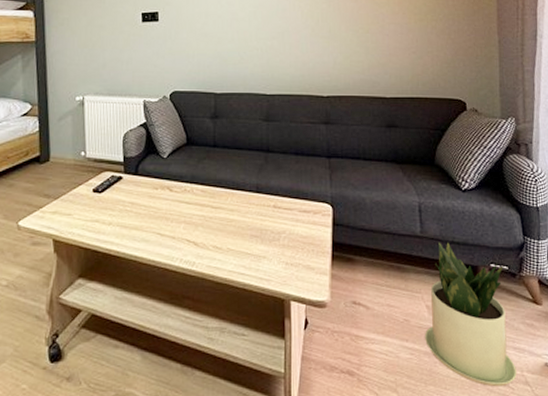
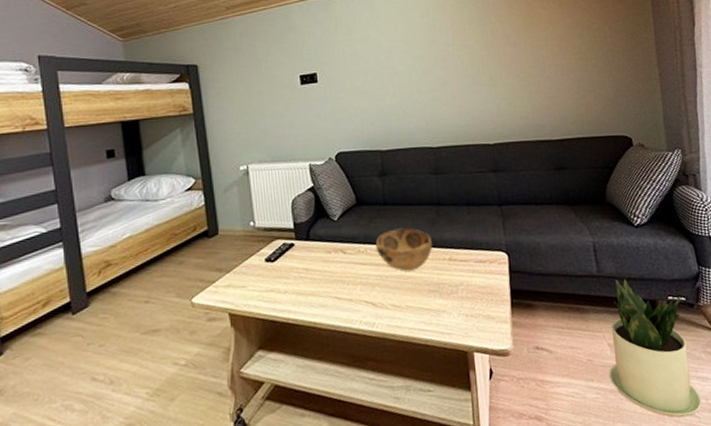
decorative bowl: none [202,171,259,214] -> present [375,228,433,271]

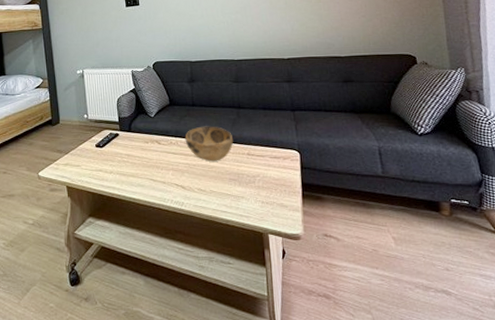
planter: present [609,279,702,418] -> none [393,181,485,310]

